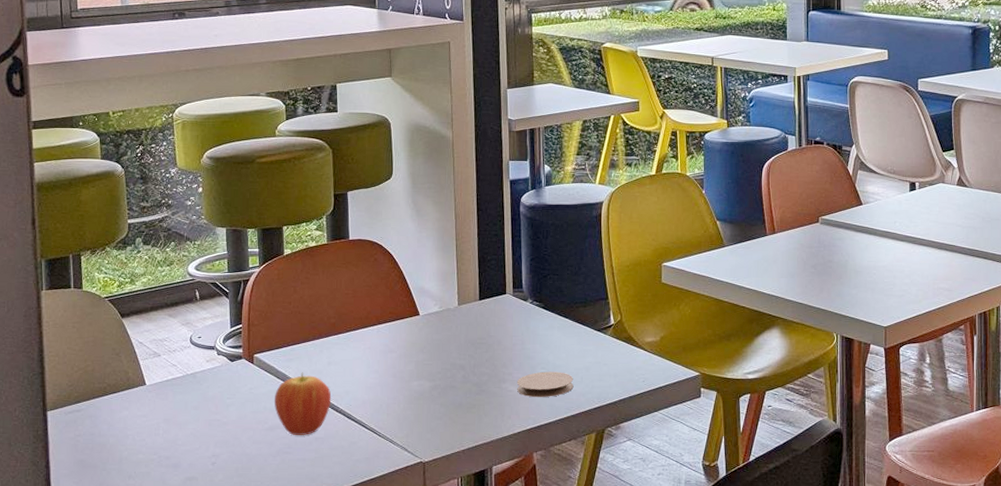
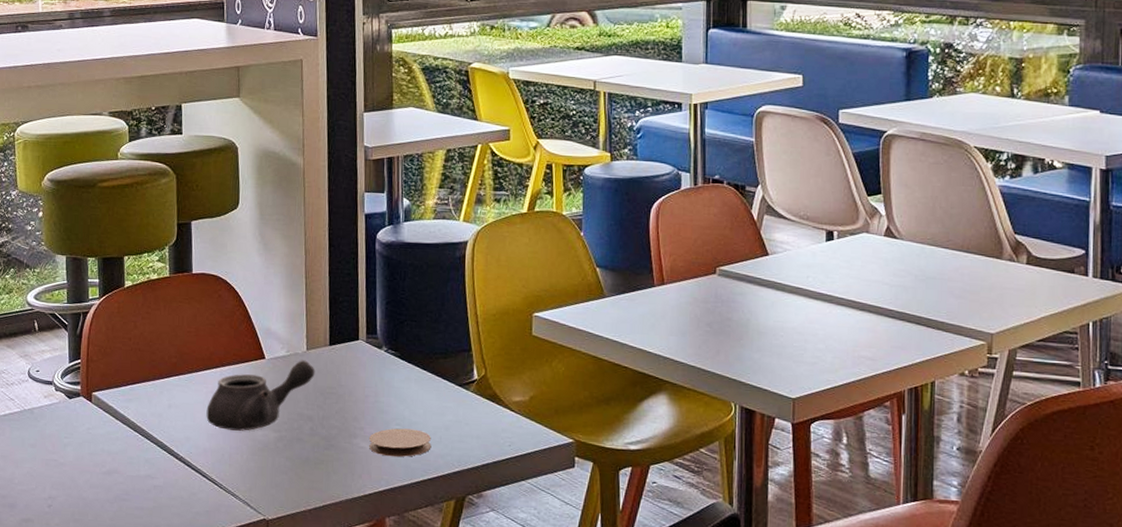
fruit: present [275,372,332,435] -> none [112,414,171,482]
teapot: none [364,315,466,382] -> present [206,360,315,431]

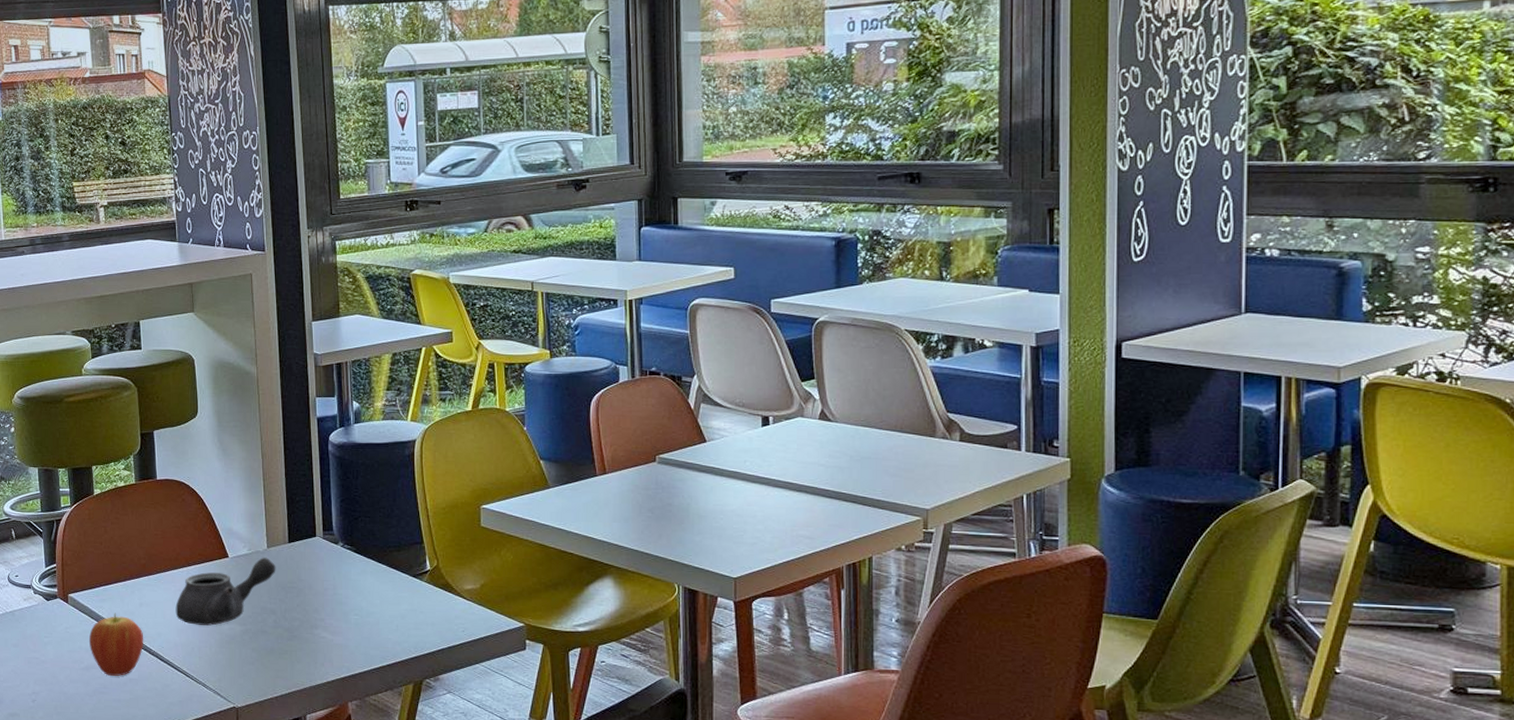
fruit: none [112,414,171,482] -> present [89,613,144,676]
coaster: present [369,428,432,457] -> none [330,618,389,646]

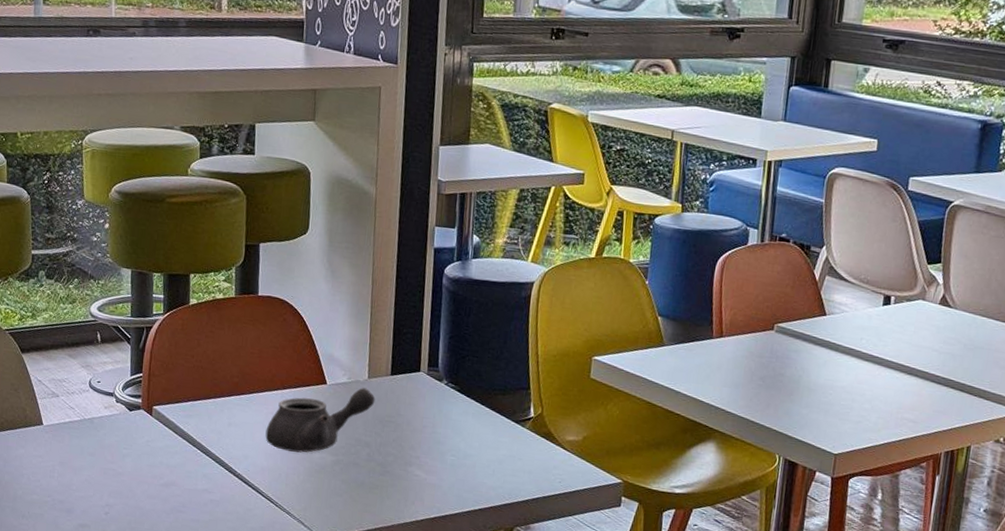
fruit: present [89,613,144,676] -> none [171,430,230,496]

